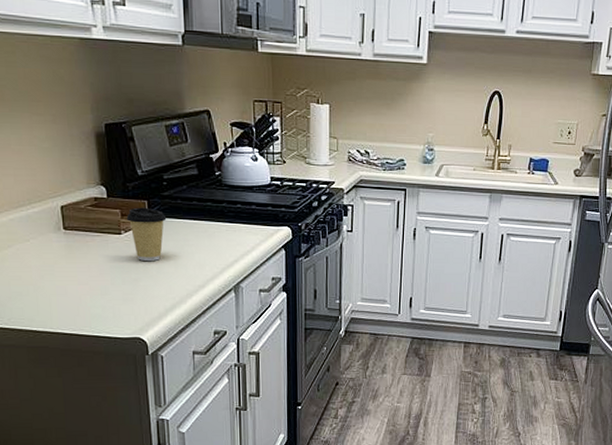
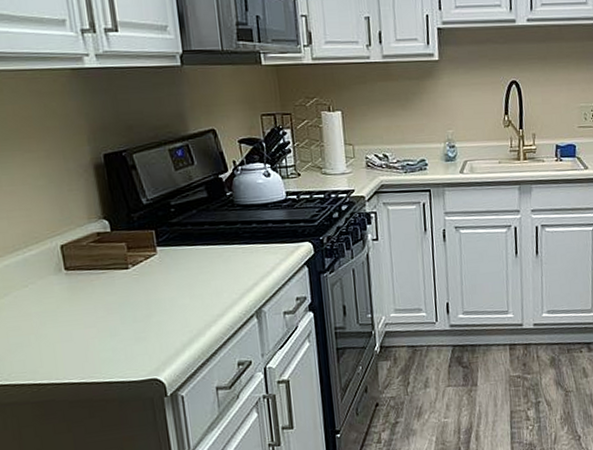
coffee cup: present [126,207,167,262] -> none [133,237,177,295]

